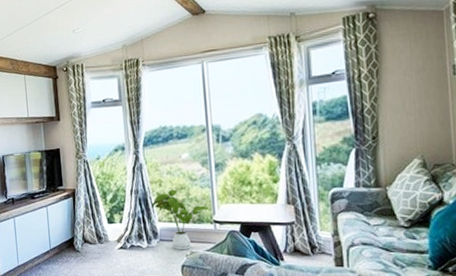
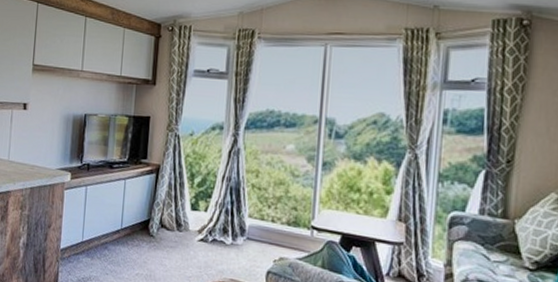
house plant: present [151,189,213,251] -> none [243,183,312,255]

